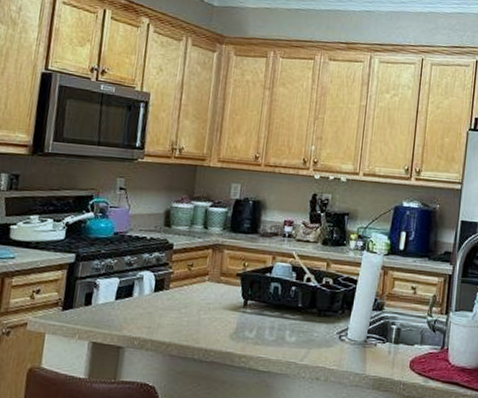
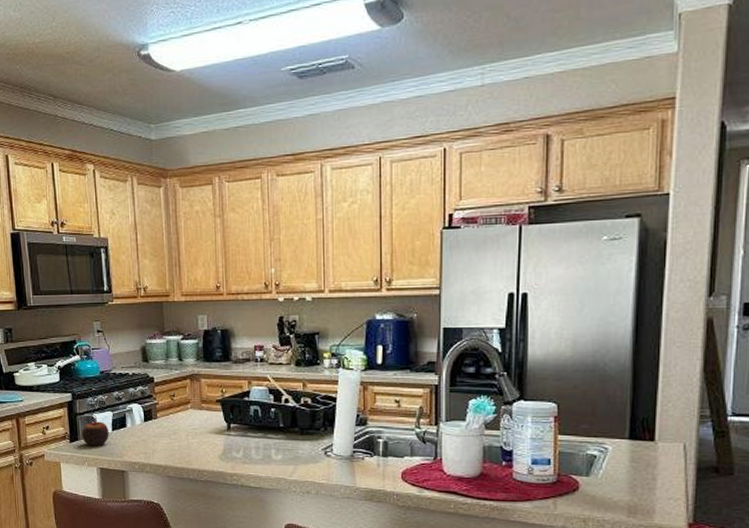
apple: none [77,286,112,317] -> present [81,420,109,446]

